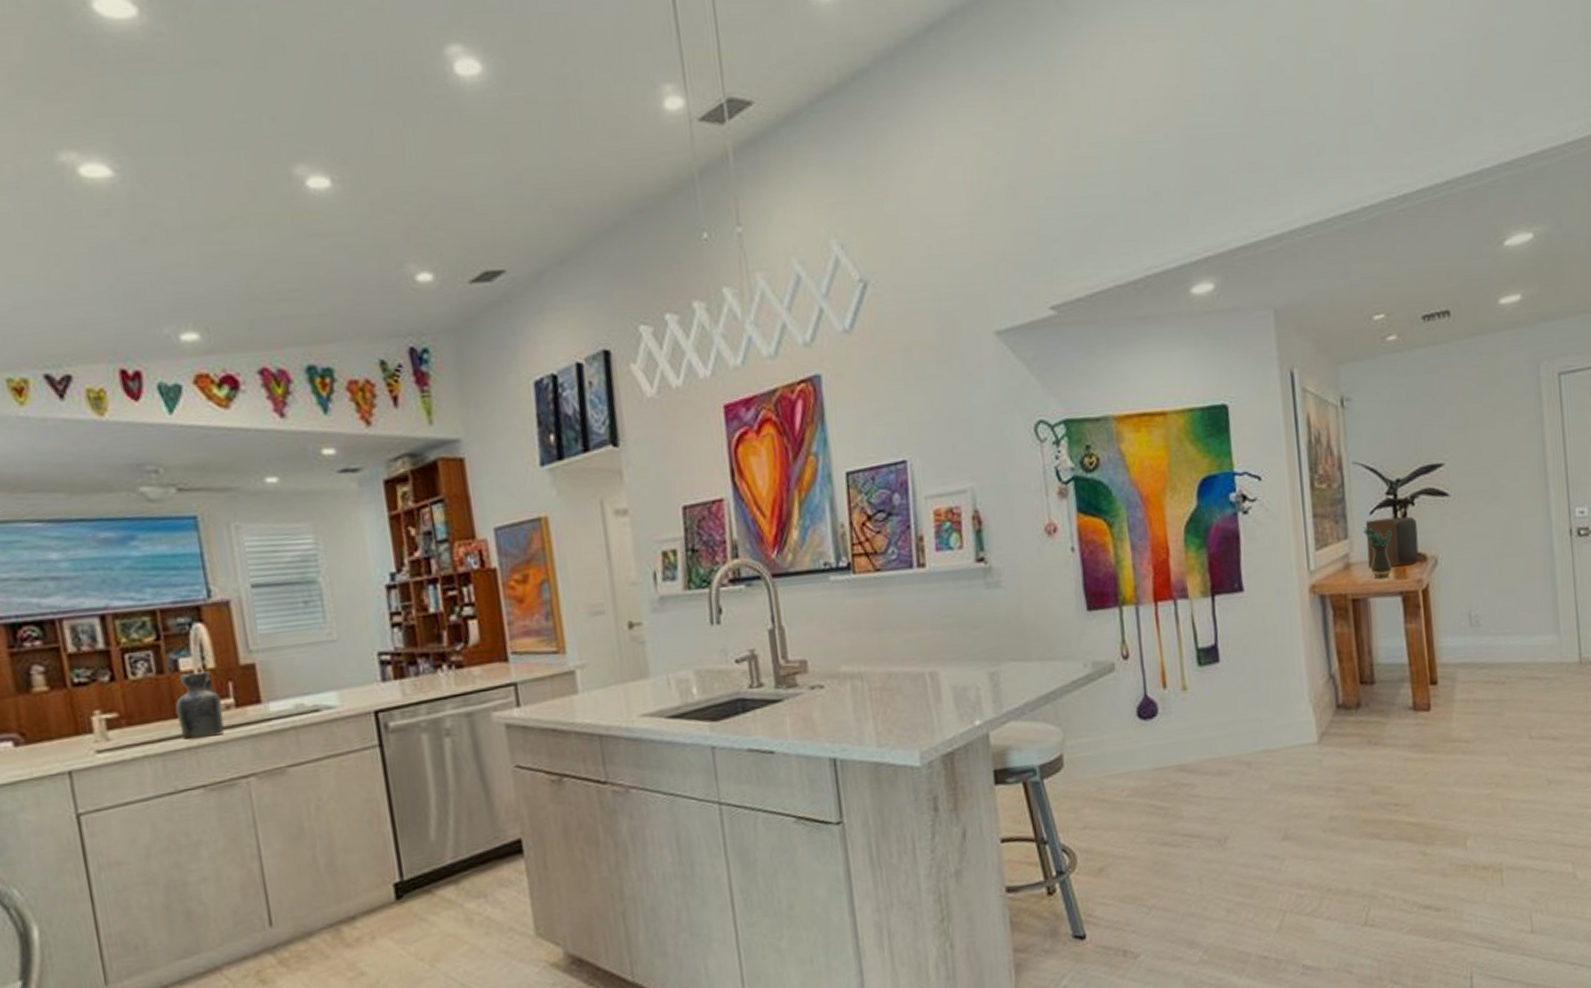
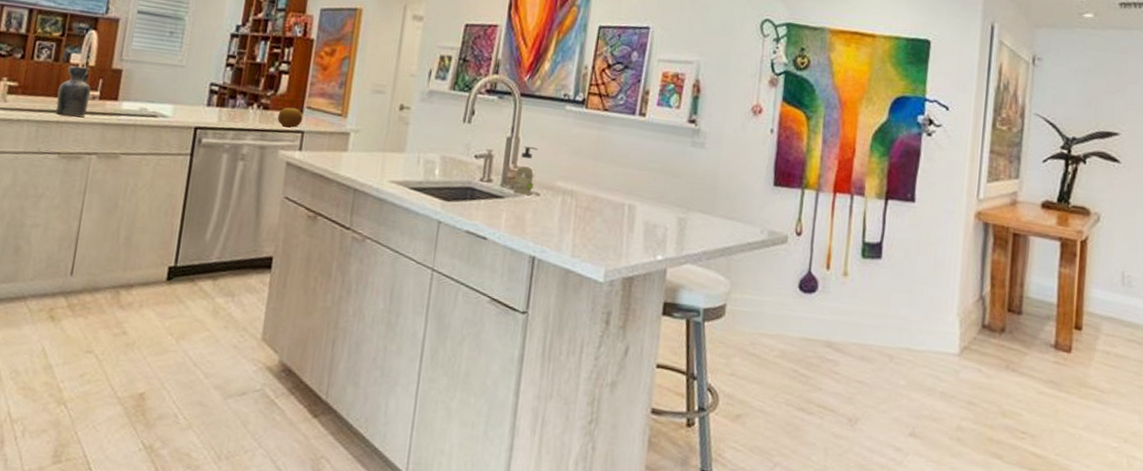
fruit: none [477,657,511,684] -> present [277,107,303,128]
soap dispenser: none [786,633,814,694] -> present [511,145,538,197]
vase: present [1363,526,1392,580] -> none [1034,171,1061,223]
speaker: present [1365,516,1419,568] -> none [1034,167,1086,216]

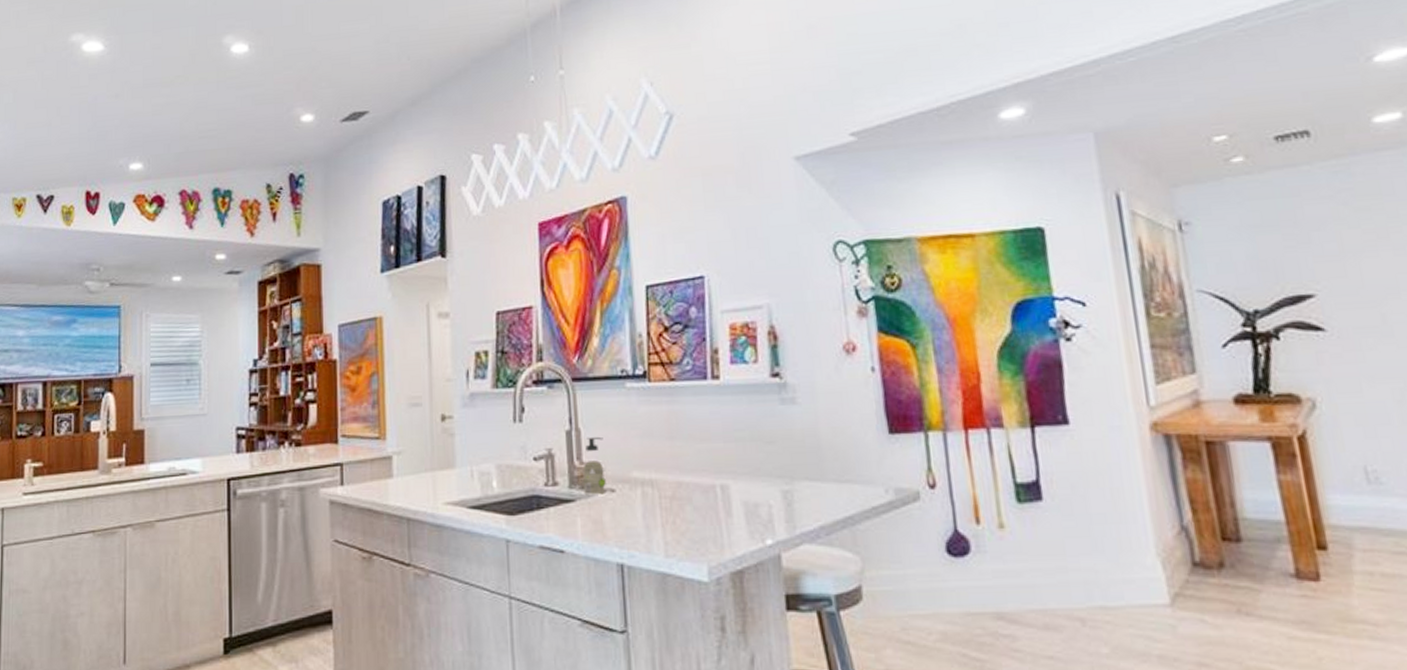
ceramic jug: present [55,65,92,118] -> none [82,433,116,491]
fruit: present [277,107,303,128] -> none [312,438,339,462]

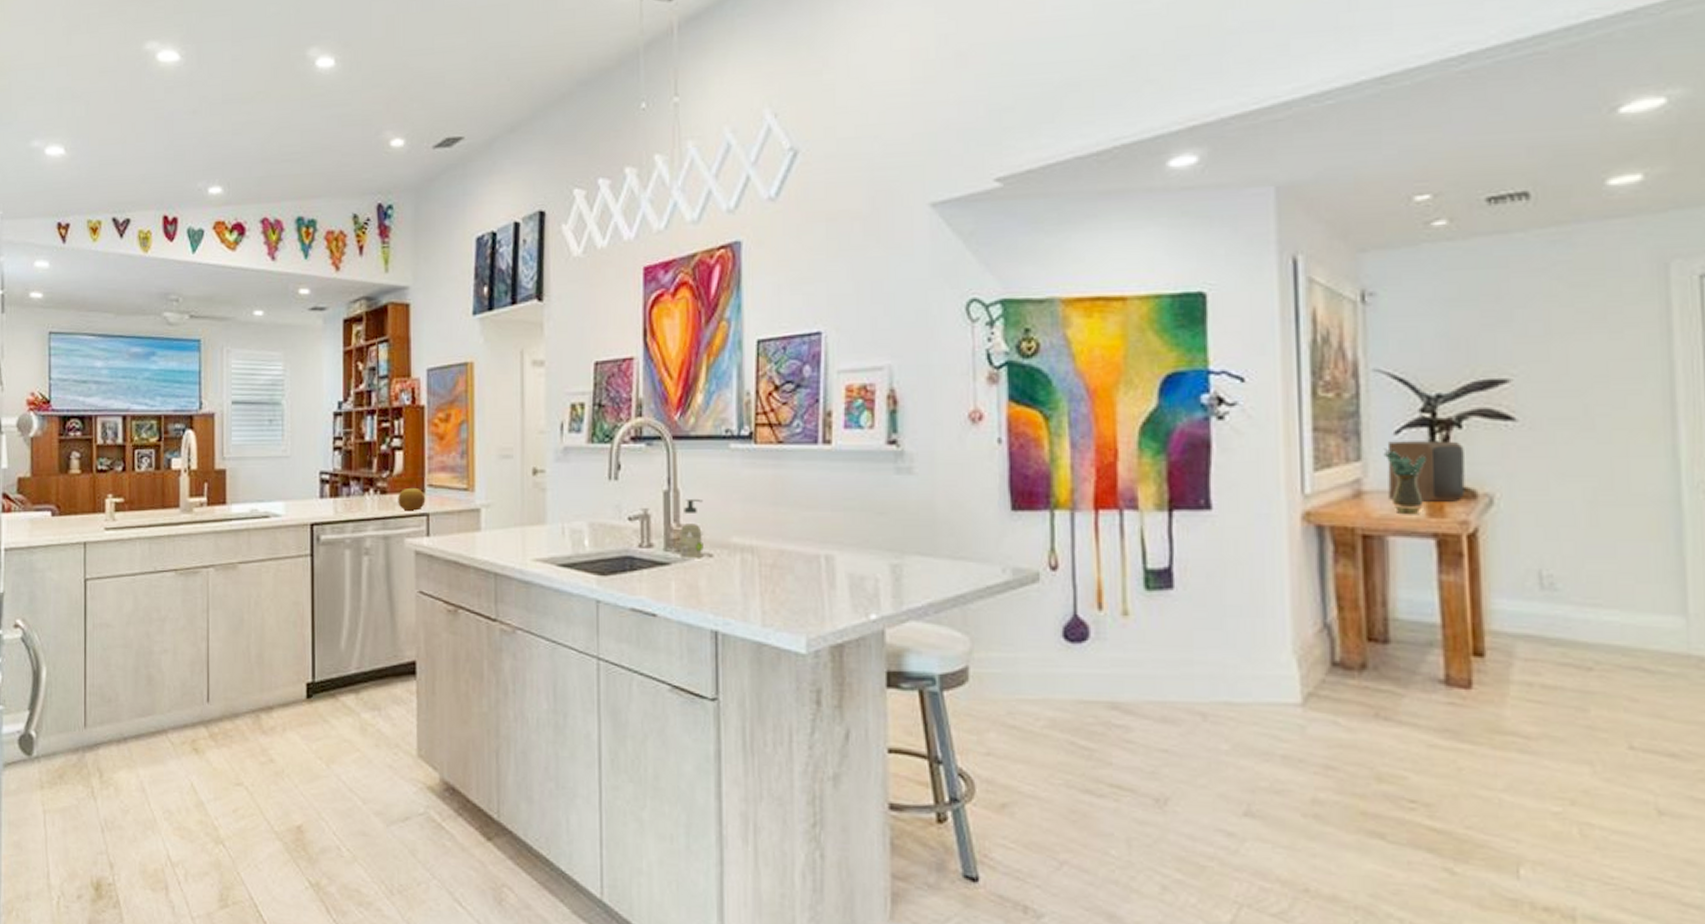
fruit: none [312,438,339,462] -> present [398,487,426,511]
vase: none [1214,361,1256,421] -> present [1383,448,1426,515]
speaker: none [1217,352,1291,409] -> present [1387,441,1465,503]

